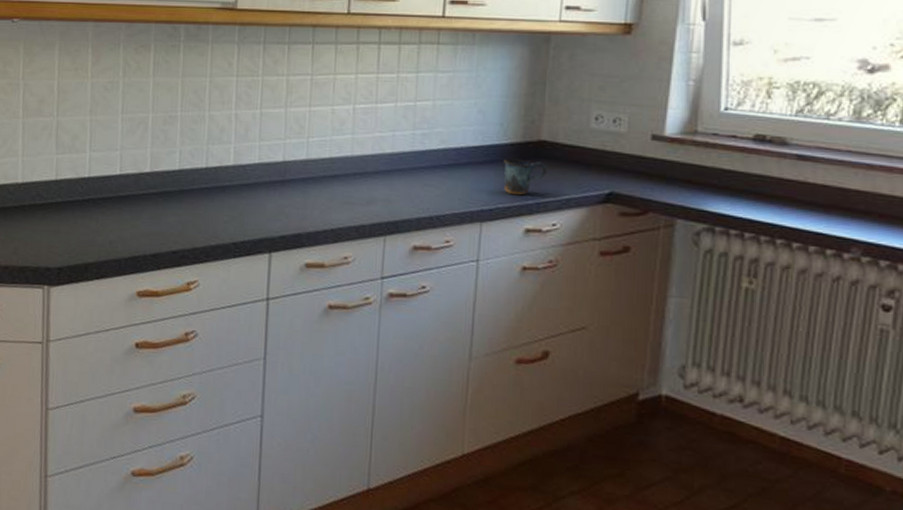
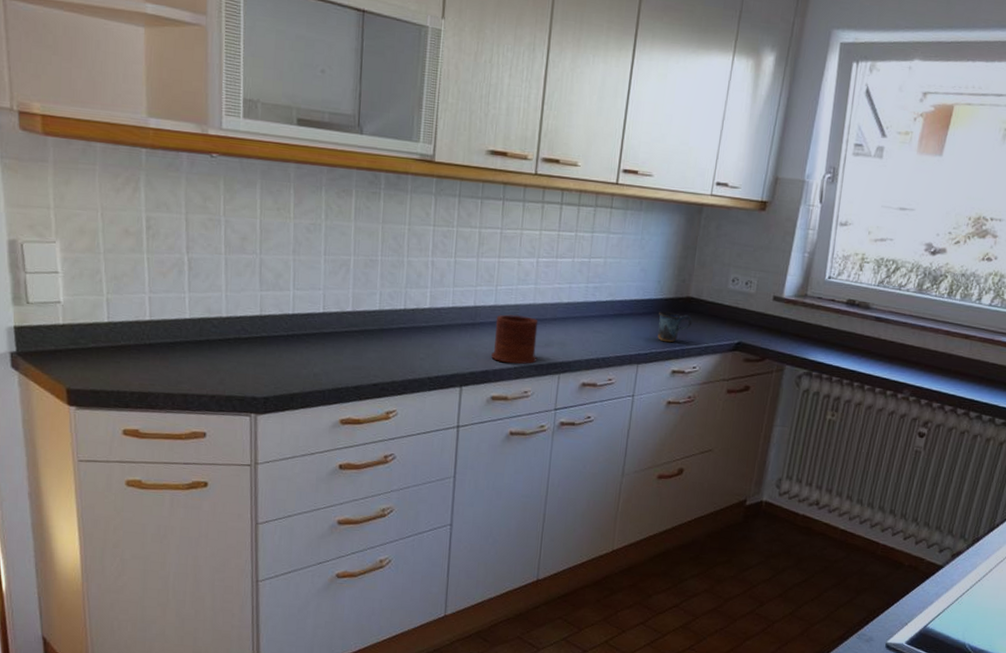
mug: none [304,168,358,226] -> present [491,314,538,365]

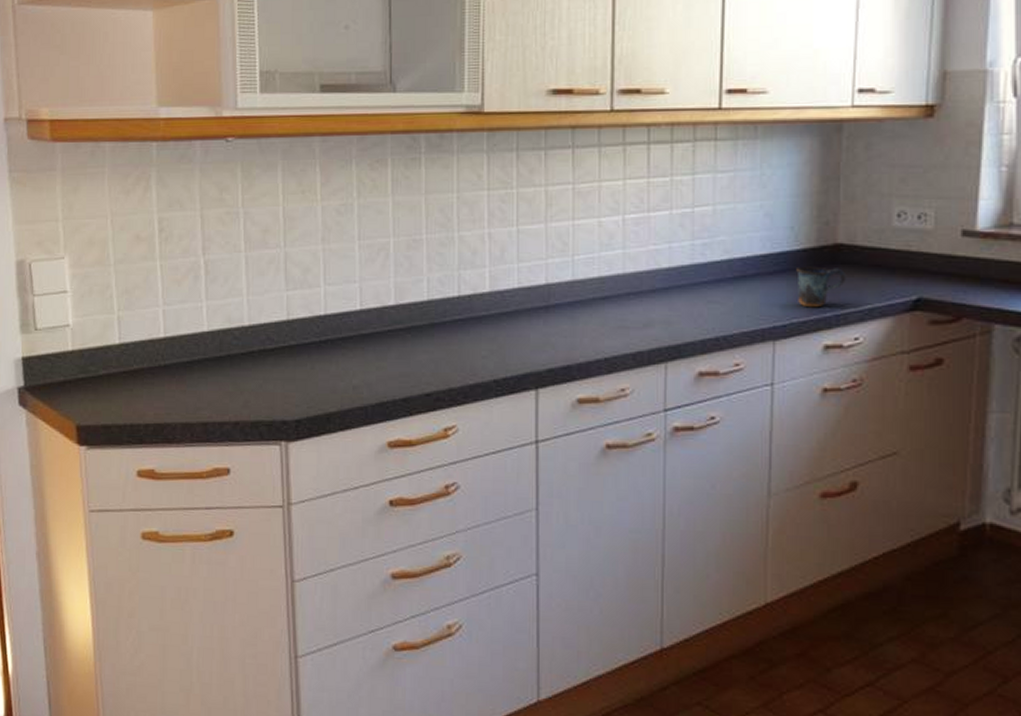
mug: present [491,314,538,365] -> none [573,289,635,354]

